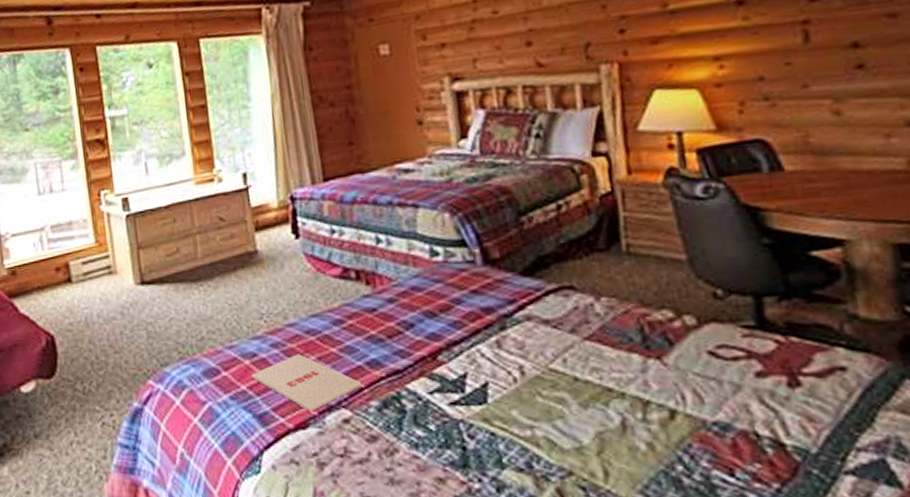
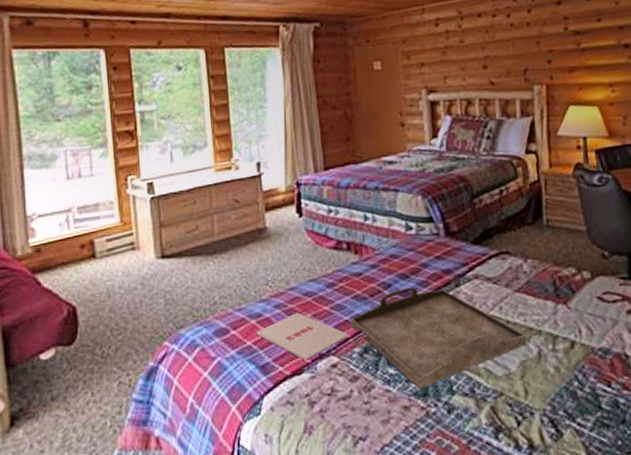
serving tray: none [365,328,605,458] -> present [351,287,527,389]

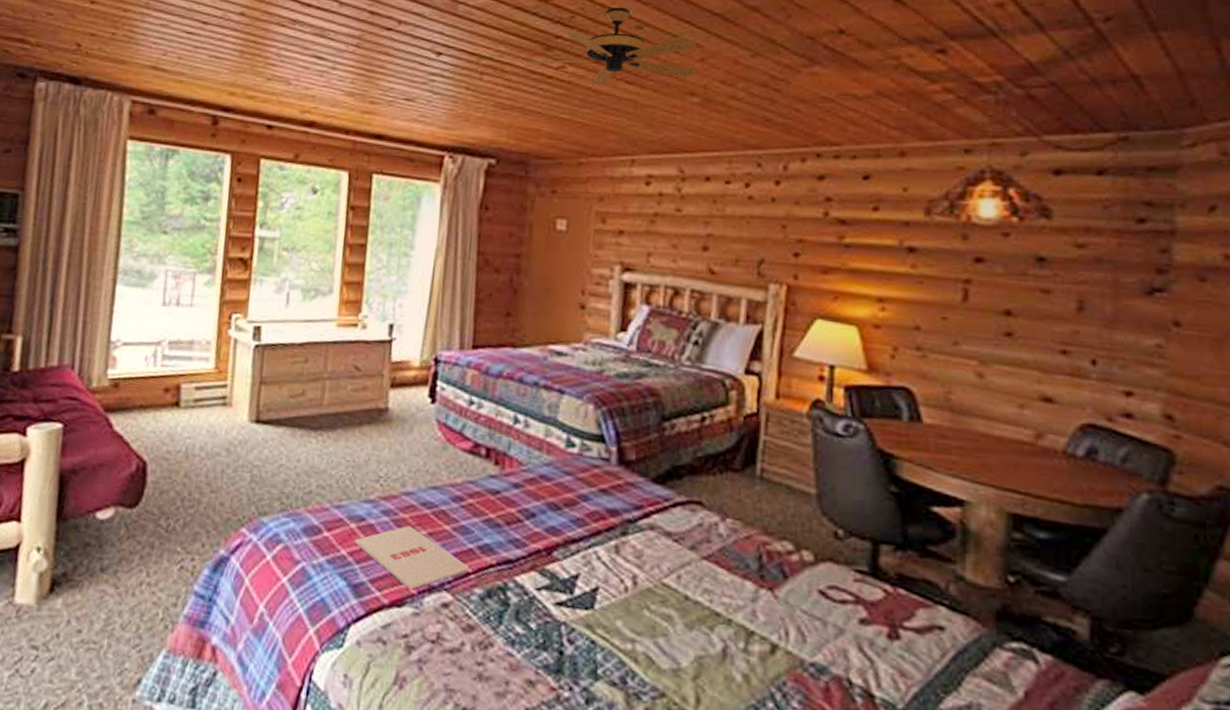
serving tray: present [351,287,527,389] -> none [476,522,709,662]

